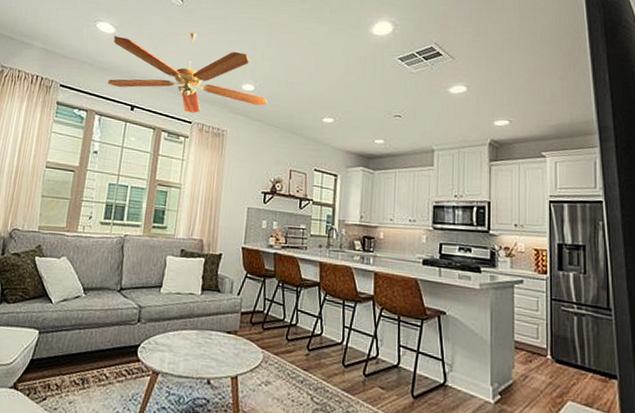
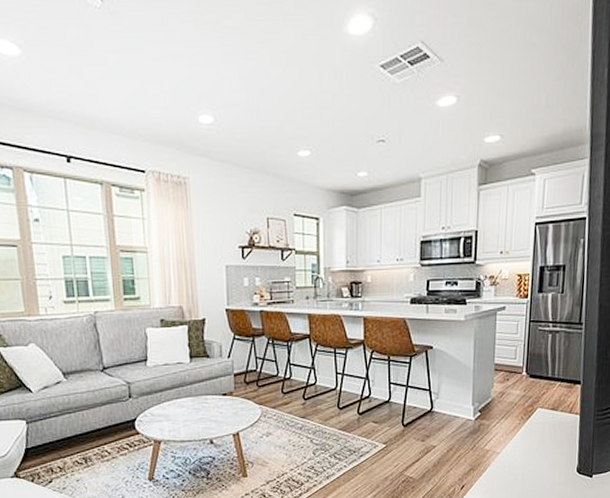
ceiling fan: present [107,33,269,113] -> none [21,48,233,159]

